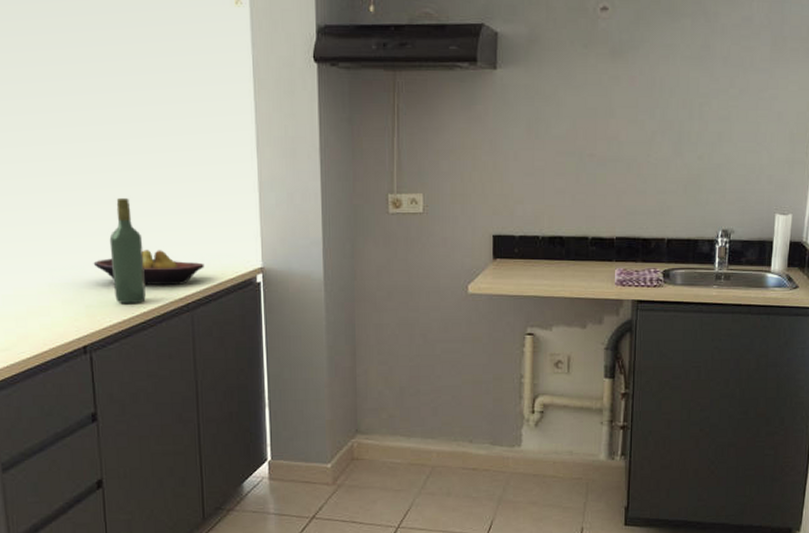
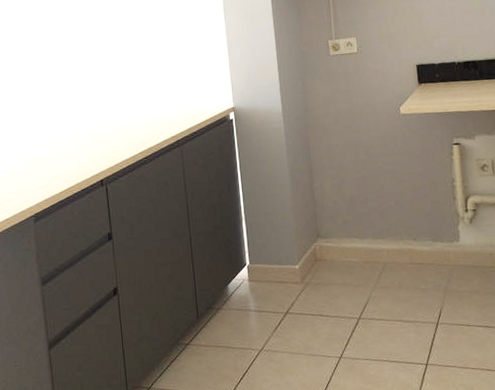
fruit bowl: present [93,250,204,286] -> none [106,100,189,128]
wine bottle: present [109,197,146,303] -> none [118,62,146,144]

